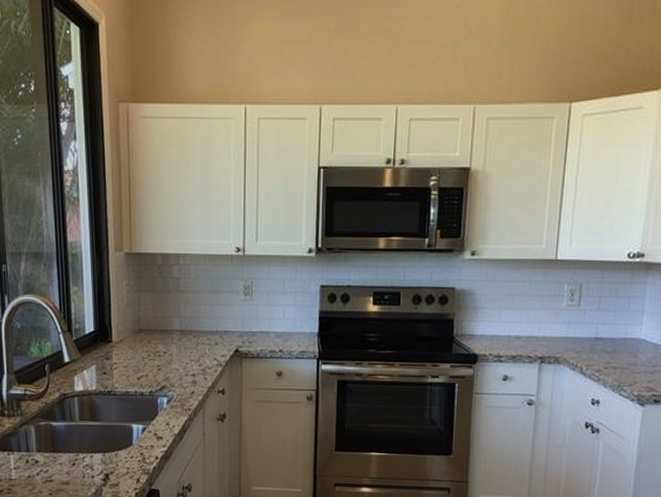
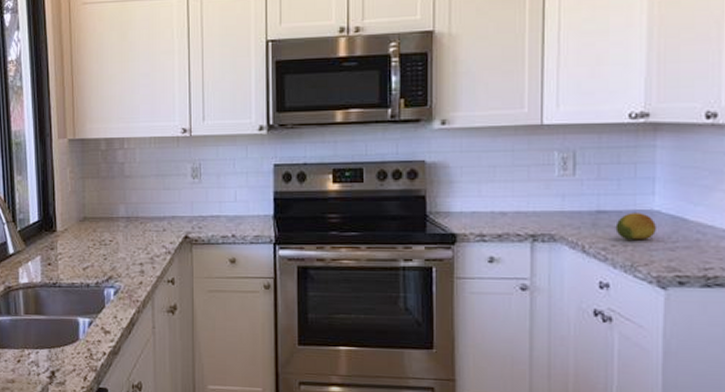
fruit: none [608,340,641,364] -> present [615,212,656,240]

